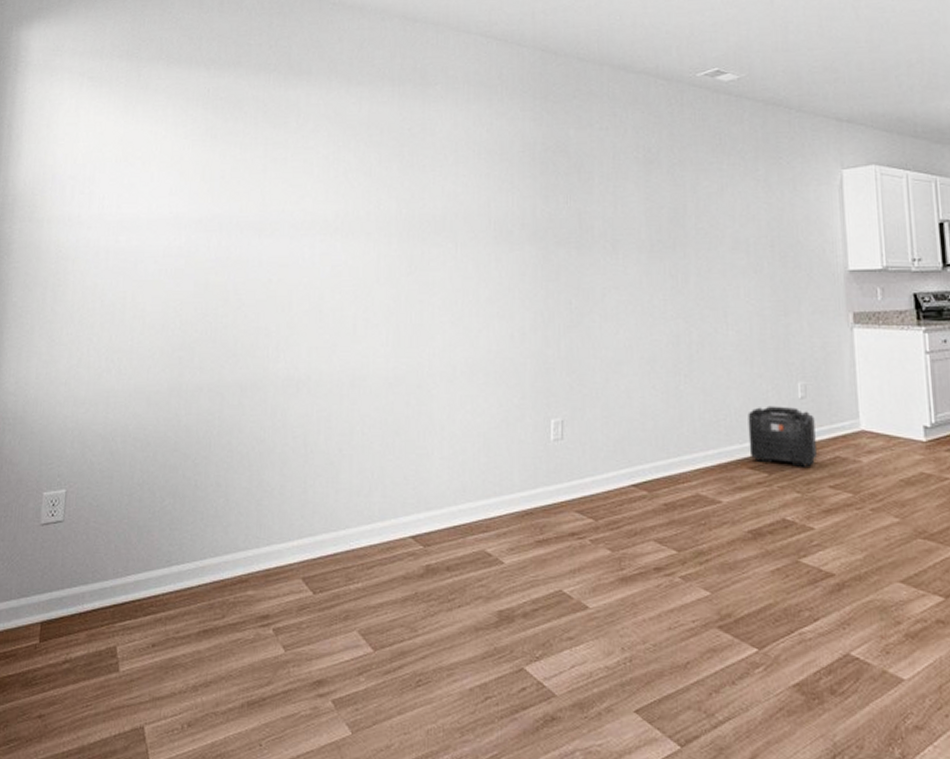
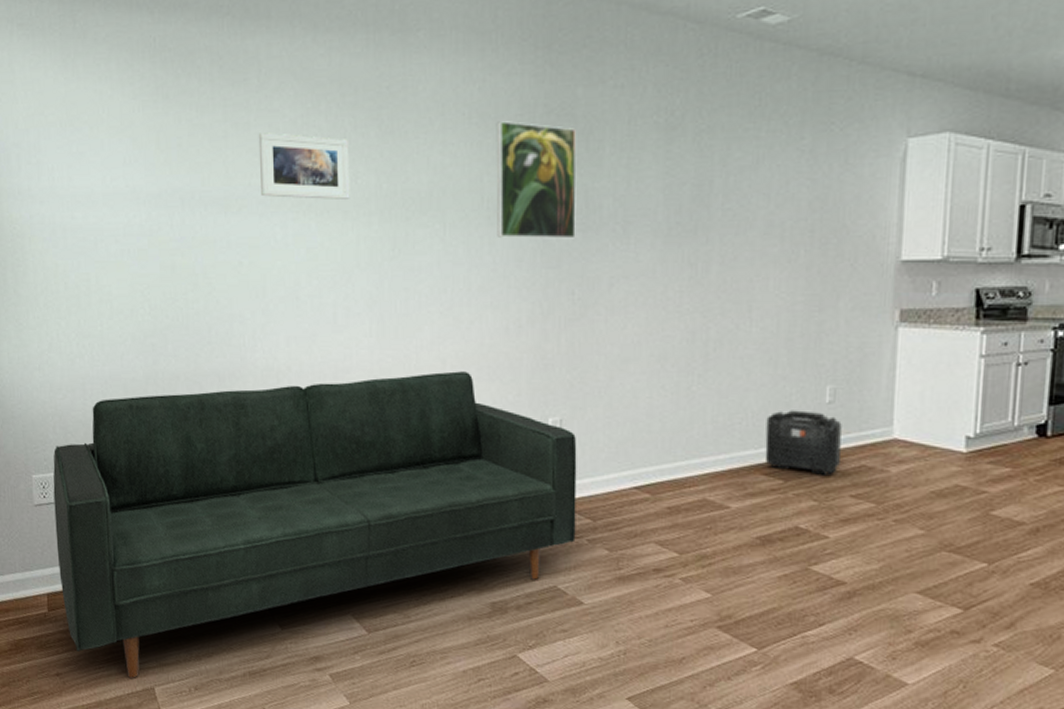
sofa: none [57,377,579,716] -> present [53,371,577,678]
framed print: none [293,166,374,223] -> present [258,132,350,199]
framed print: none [501,156,572,256] -> present [496,121,577,239]

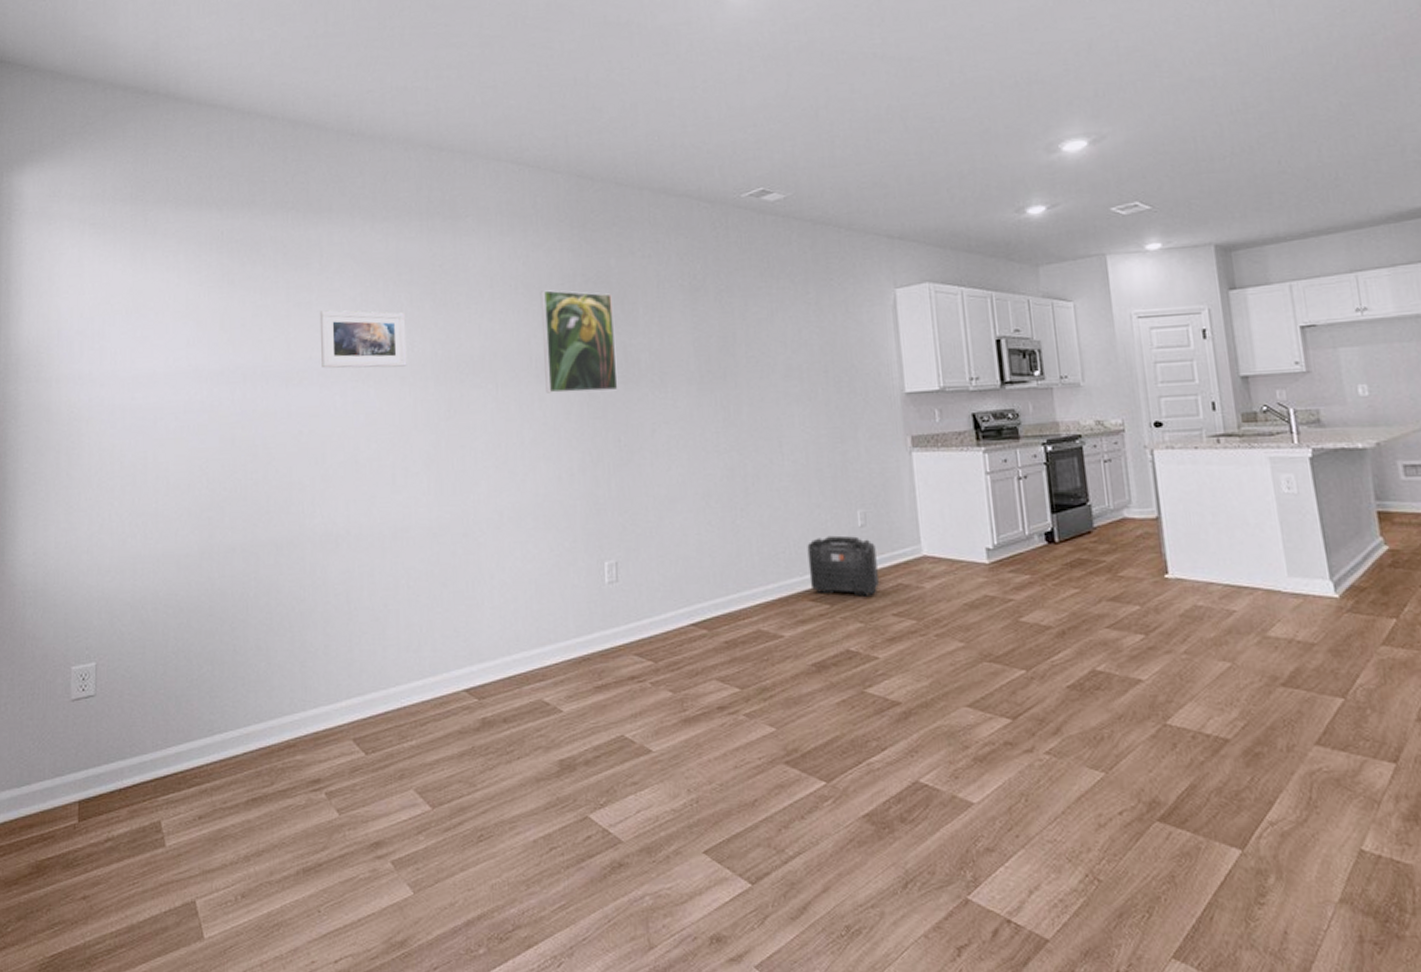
sofa: present [53,371,577,678] -> none [93,522,639,892]

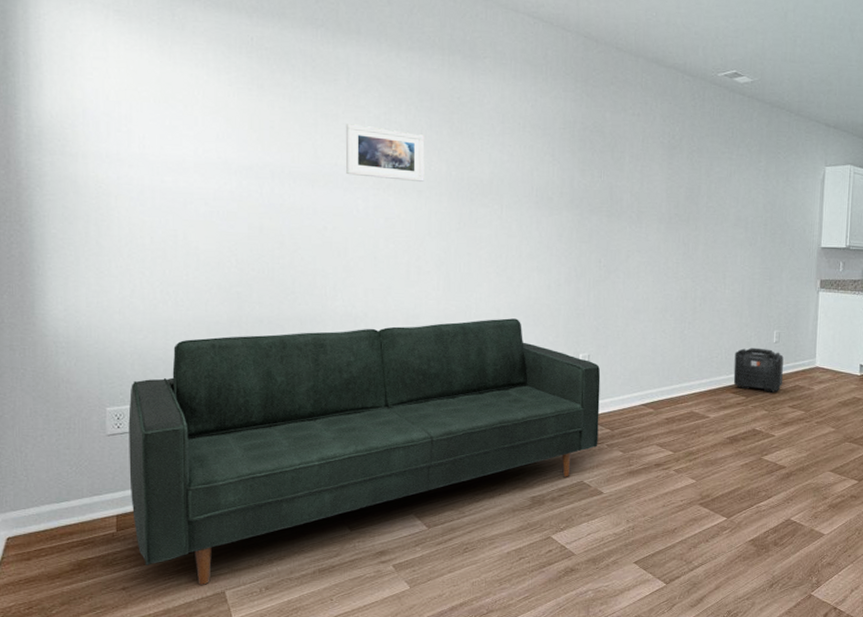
sofa: none [93,522,639,892] -> present [128,318,601,585]
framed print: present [540,290,618,393] -> none [543,132,605,222]

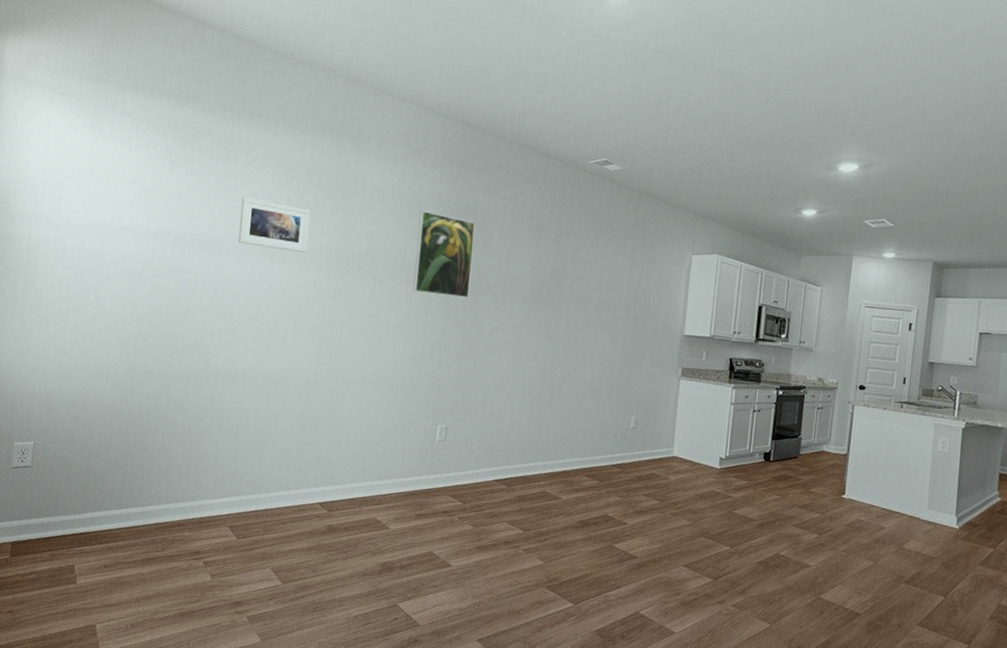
sofa: present [128,318,601,585] -> none [25,385,457,616]
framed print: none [543,132,605,222] -> present [413,211,475,298]
backpack: present [733,347,784,393] -> none [587,431,641,479]

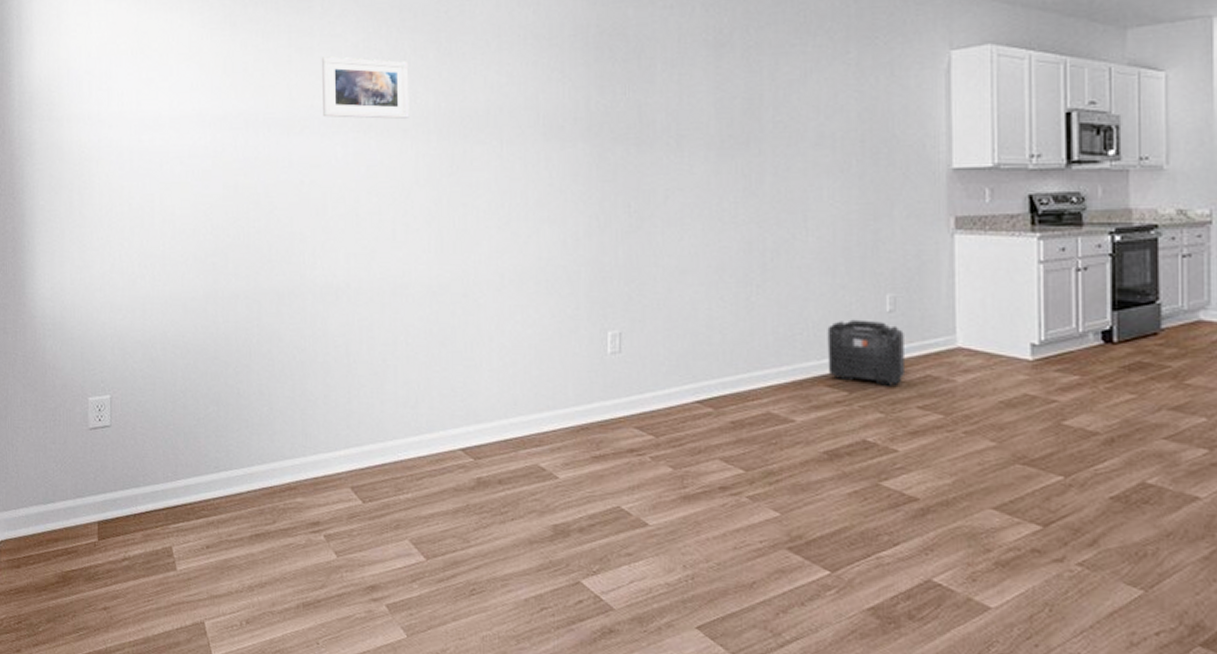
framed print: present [413,211,475,298] -> none [550,41,630,154]
backpack: none [587,431,641,479] -> present [827,319,904,386]

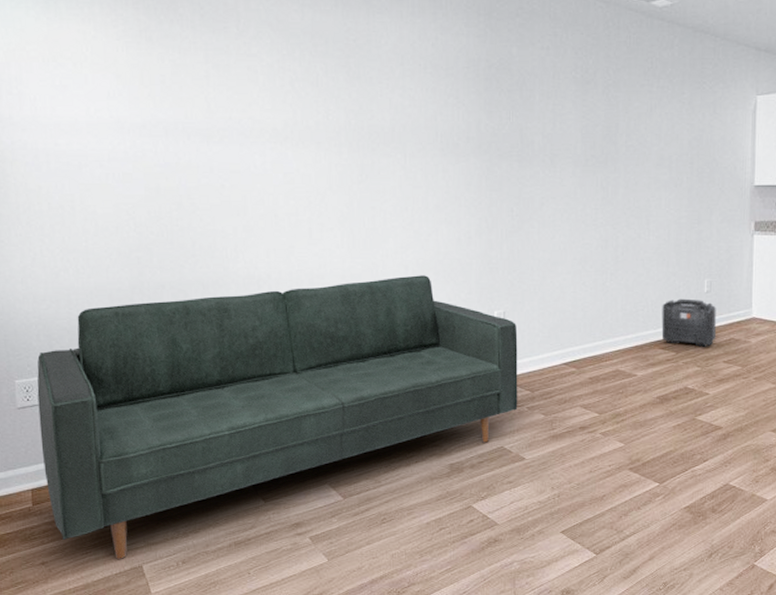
sofa: none [109,285,638,612] -> present [37,275,518,559]
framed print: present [321,56,410,119] -> none [238,74,323,132]

